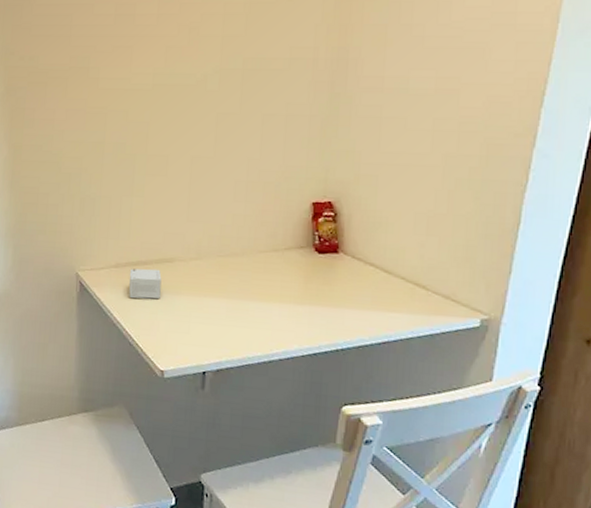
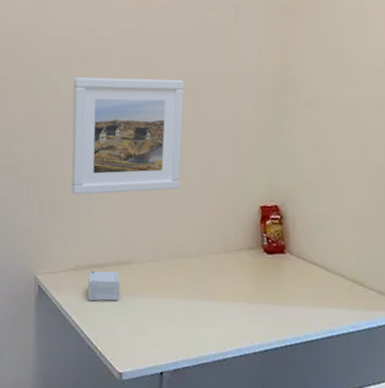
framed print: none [111,67,231,191] -> present [71,76,185,195]

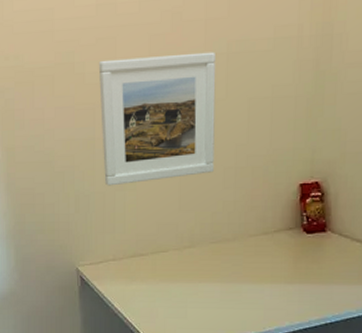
small box: present [87,271,120,301] -> none [126,259,158,289]

